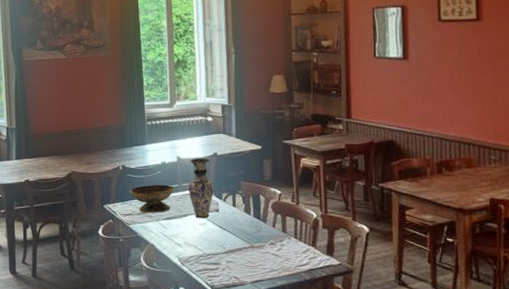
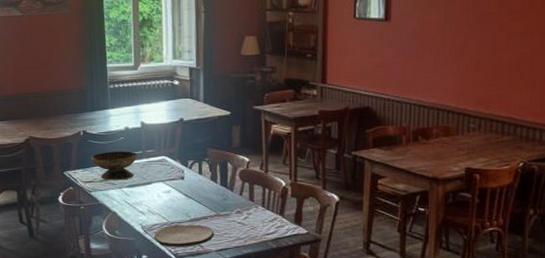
vase: present [188,157,215,219] -> none [152,123,180,186]
plate: none [191,256,249,279] -> present [154,224,214,247]

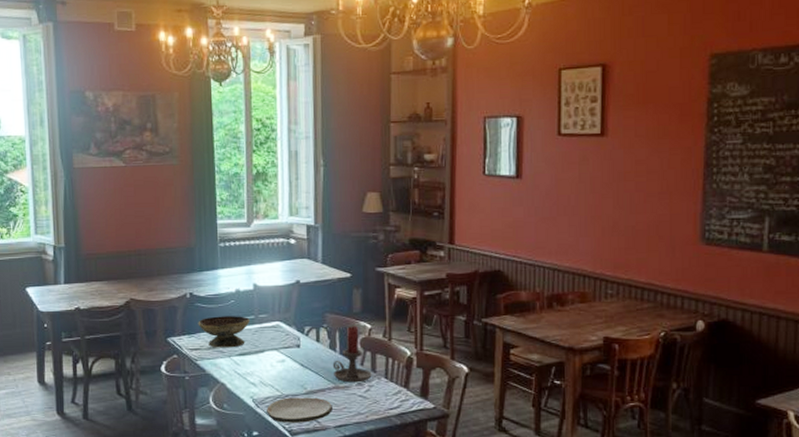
candle holder: none [214,159,250,211] -> present [332,326,372,383]

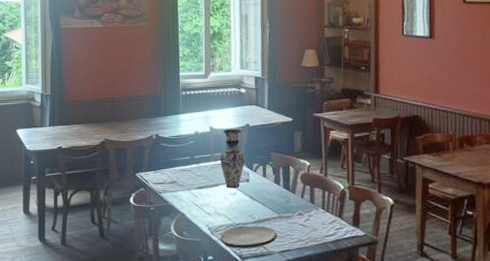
decorative bowl: present [198,316,250,348] -> none [162,154,206,182]
vase: none [265,285,296,355] -> present [219,128,246,189]
candle holder: present [332,326,372,383] -> none [277,163,311,213]

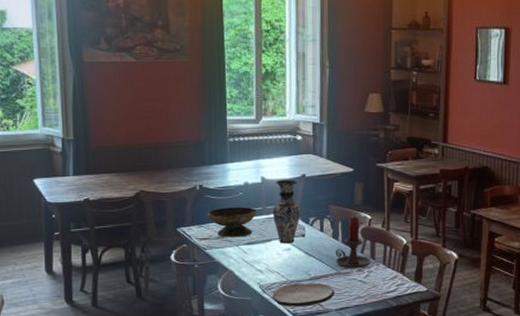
decorative bowl: none [162,154,206,182] -> present [207,207,257,238]
candle holder: none [277,163,311,213] -> present [335,216,371,269]

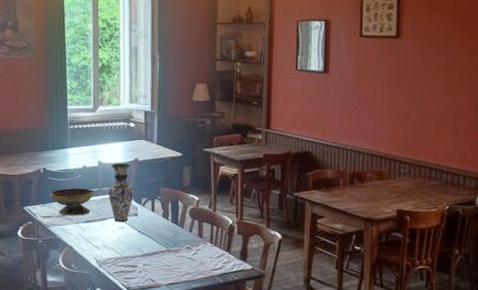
plate: present [273,283,334,307] -> none [108,259,165,281]
candle holder: present [335,216,371,269] -> none [165,198,199,247]

